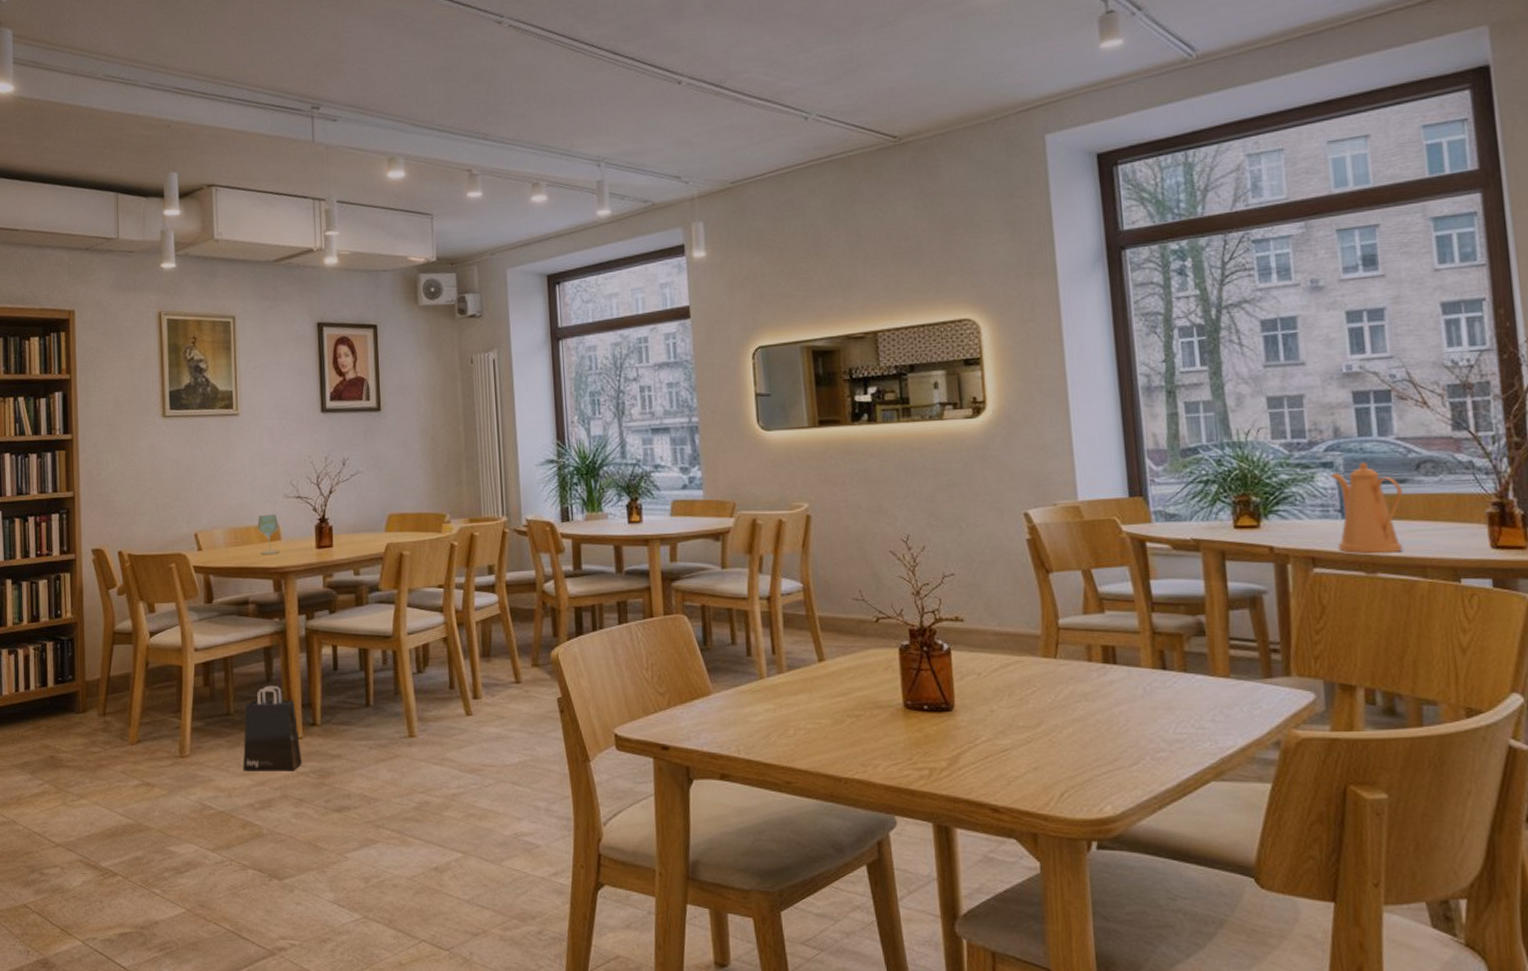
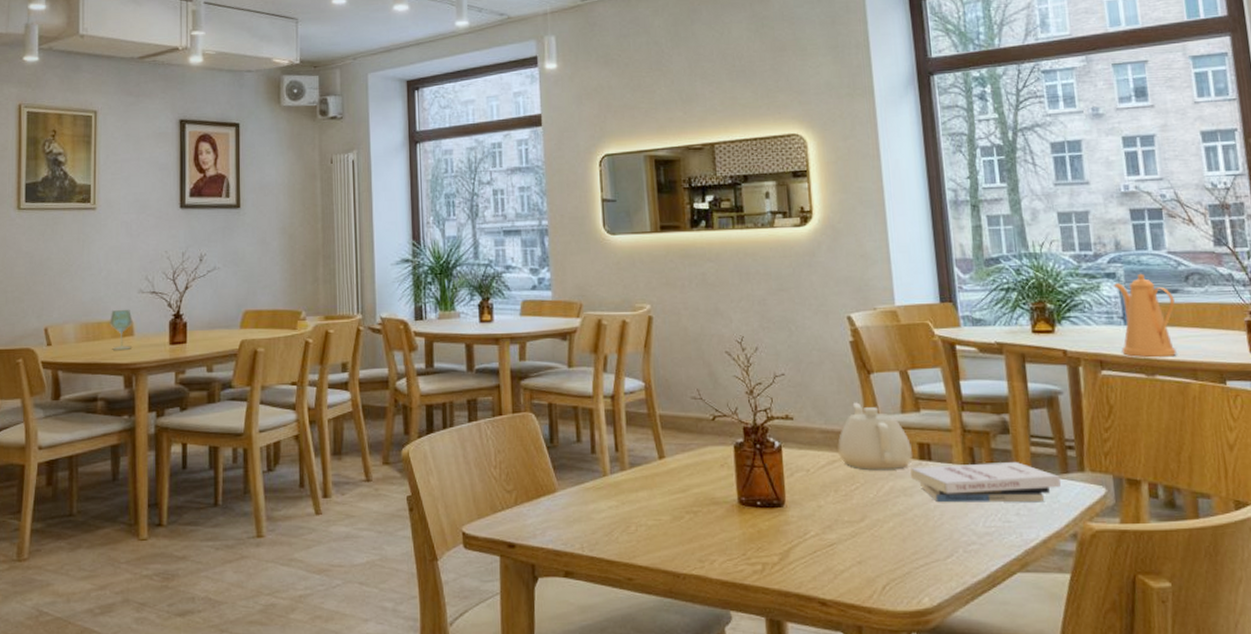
shopping bag: present [243,685,302,771] -> none [83,484,146,575]
teapot: none [1012,603,1097,674] -> present [838,402,914,470]
books: none [1091,666,1263,708] -> present [909,462,1061,503]

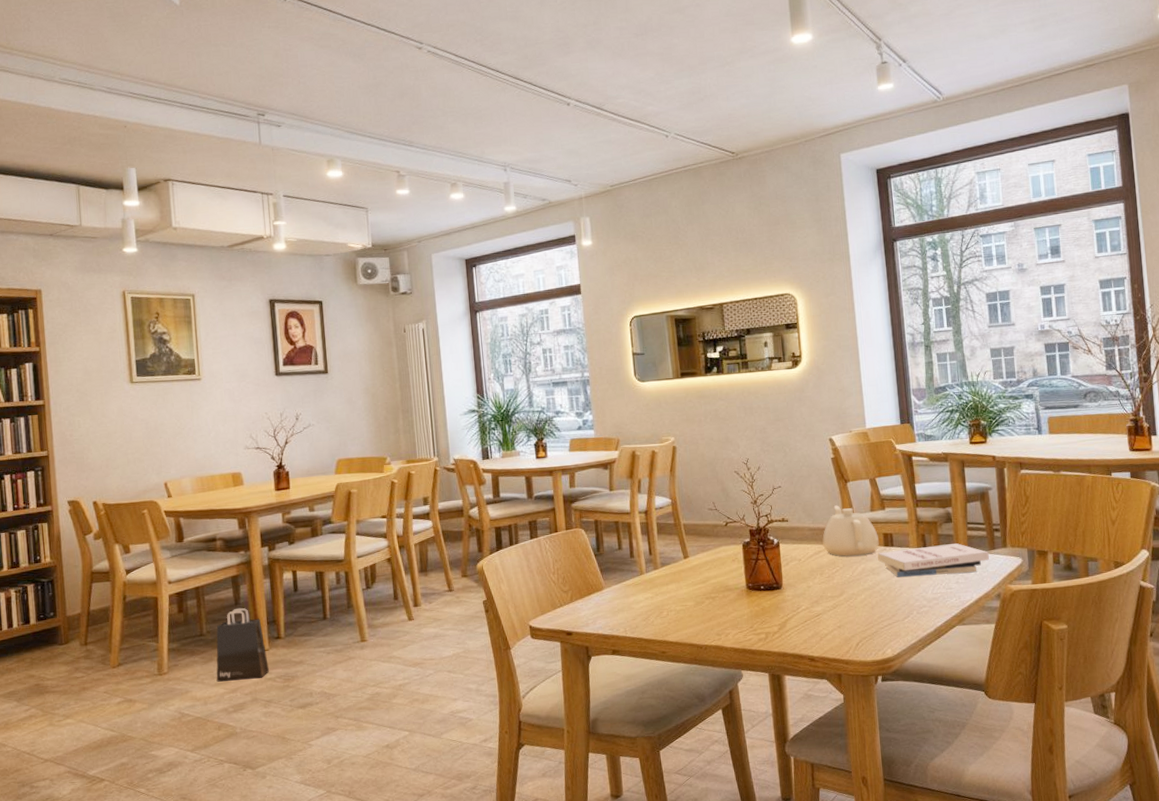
shopping bag: none [83,484,146,575] -> present [216,607,269,682]
wine glass: present [110,309,133,351] -> none [221,463,242,499]
coffee pot: present [1113,273,1176,358] -> none [1031,393,1076,458]

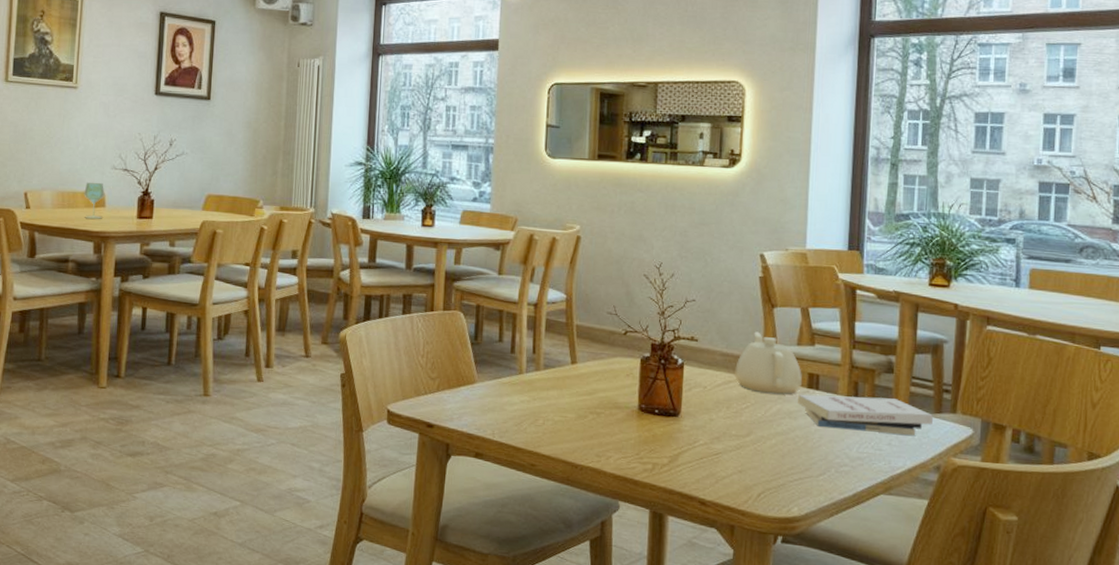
shopping bag: present [216,607,269,682] -> none [48,337,104,417]
wine glass: none [221,463,242,499] -> present [84,182,105,220]

